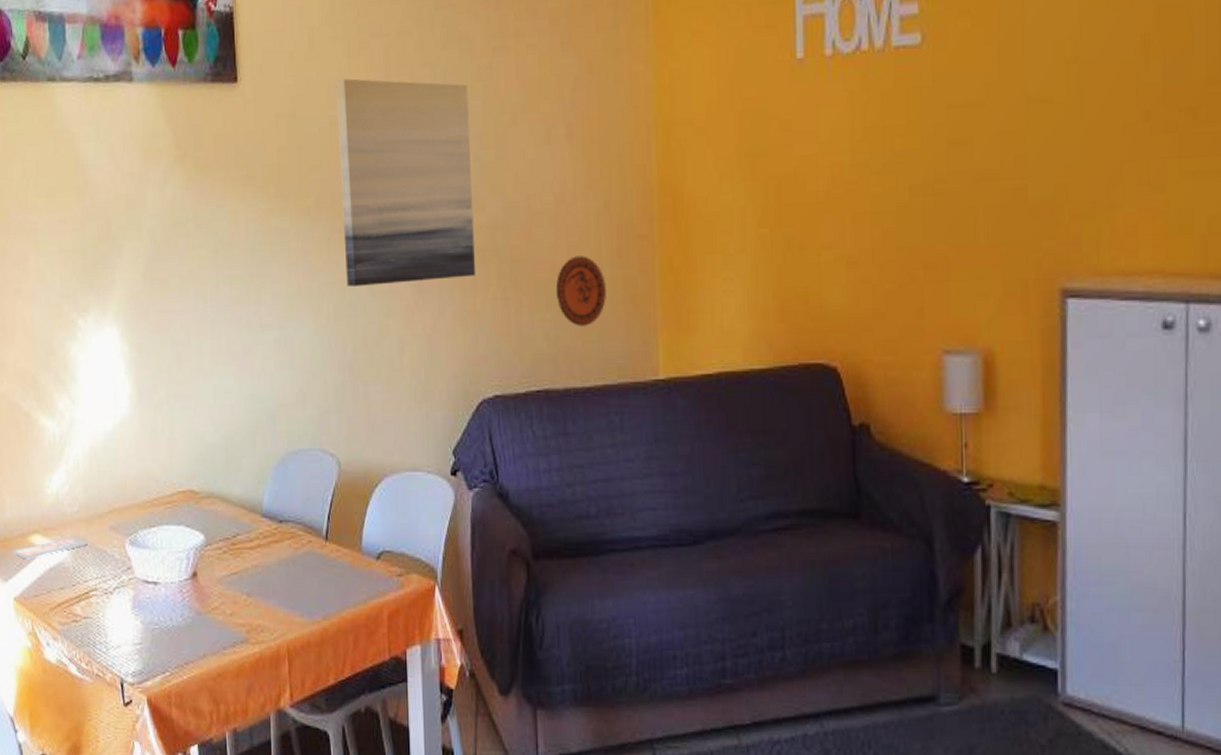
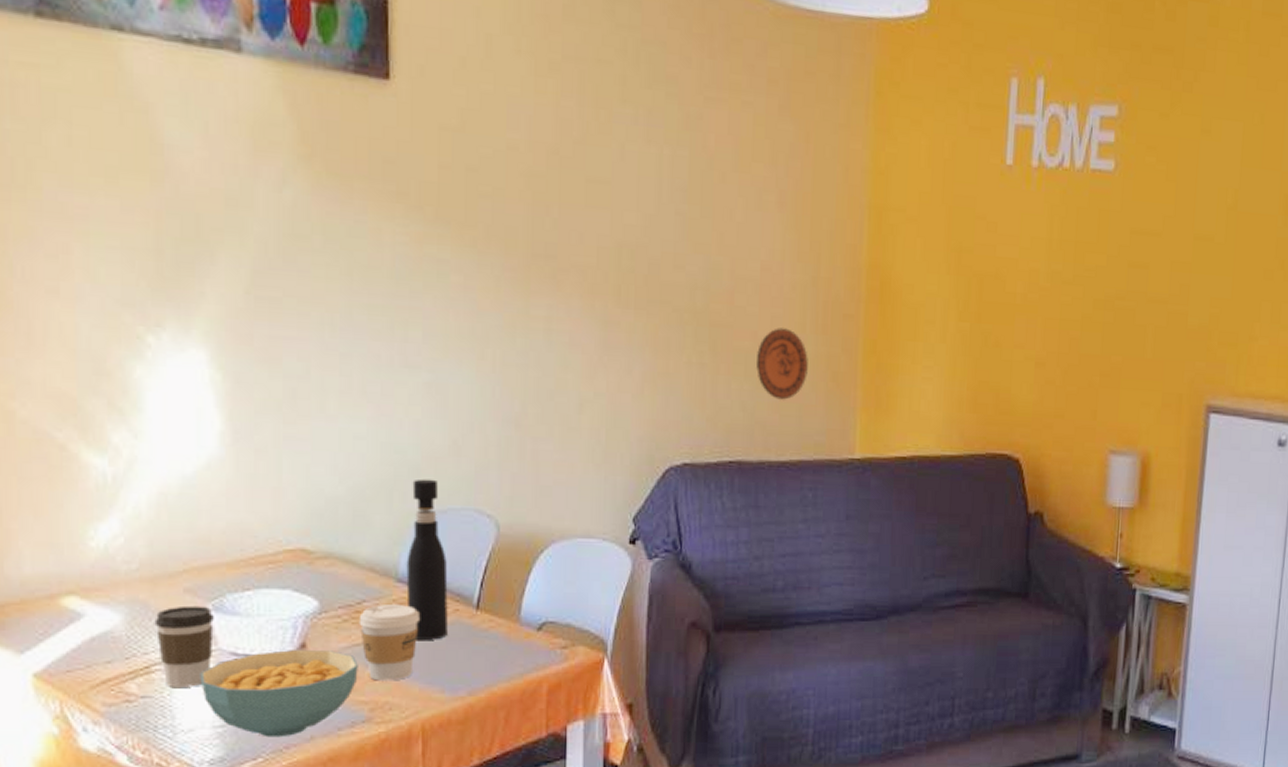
smartphone: present [13,538,87,559] -> none [33,601,149,627]
coffee cup: none [91,541,131,610] -> present [154,605,214,687]
cereal bowl: none [123,578,236,655] -> present [200,650,358,738]
coffee cup: none [235,536,281,606] -> present [359,603,419,681]
pepper grinder: none [269,424,304,570] -> present [406,479,448,641]
wall art: present [335,78,475,286] -> none [516,99,674,337]

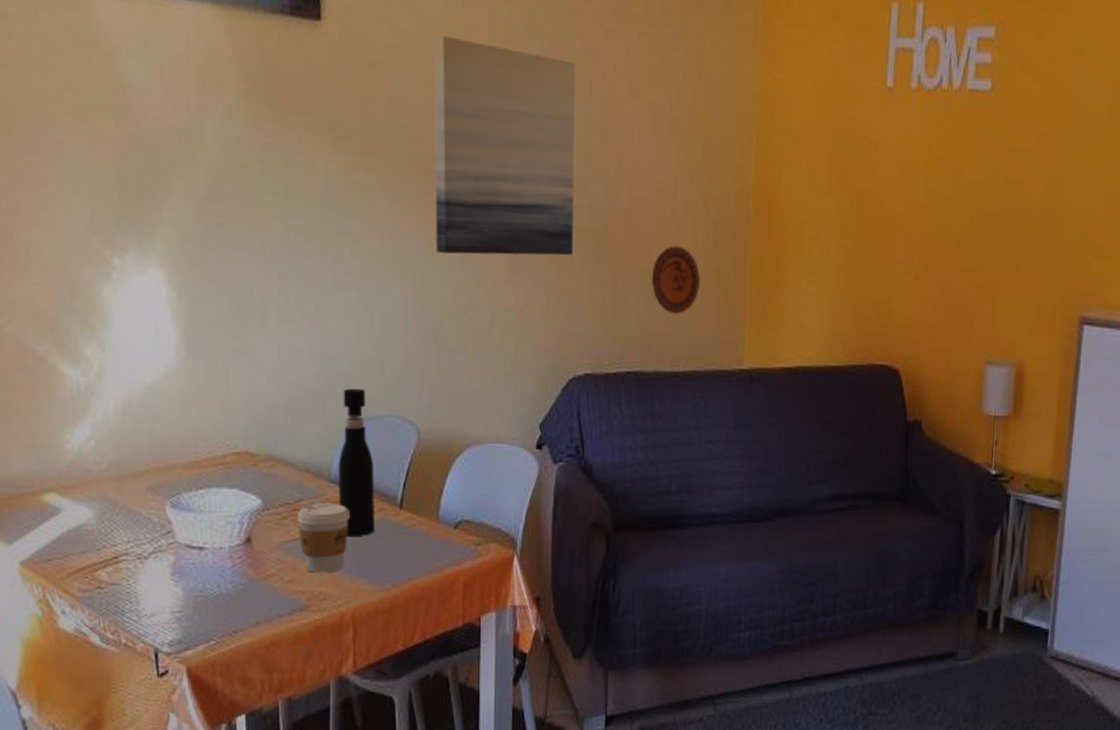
coffee cup: present [154,605,214,687] -> none [121,502,172,576]
cereal bowl: present [200,650,358,738] -> none [160,543,297,623]
wall art: none [516,99,674,337] -> present [434,35,576,256]

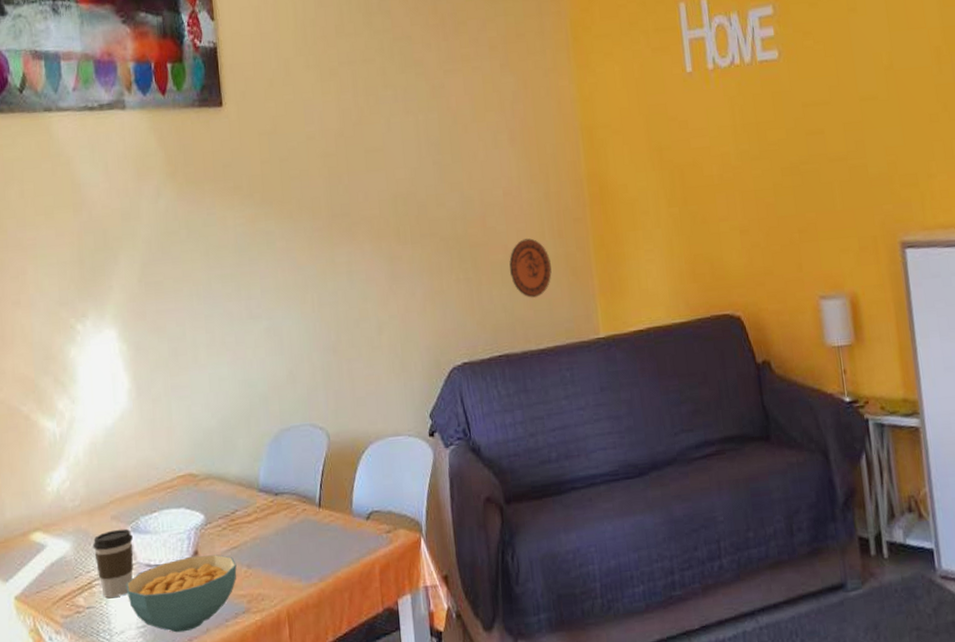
coffee cup: none [121,502,172,576] -> present [93,528,133,598]
cereal bowl: none [160,543,297,623] -> present [126,554,237,633]
coffee cup: present [297,502,350,573] -> none [234,510,278,577]
pepper grinder: present [338,388,375,537] -> none [263,404,299,539]
wall art: present [434,35,576,256] -> none [310,100,440,277]

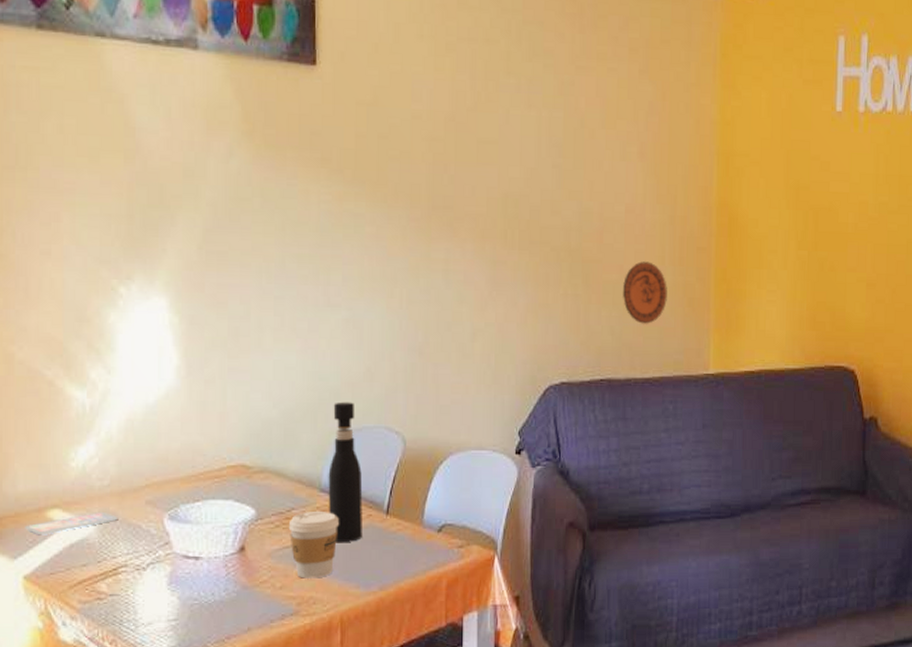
smartphone: none [13,531,88,558] -> present [25,513,117,535]
coffee cup: present [93,528,133,598] -> none [121,515,170,586]
cereal bowl: present [126,554,237,633] -> none [158,552,288,629]
coffee cup: none [234,510,278,577] -> present [288,510,339,579]
pepper grinder: none [263,404,299,539] -> present [328,402,363,543]

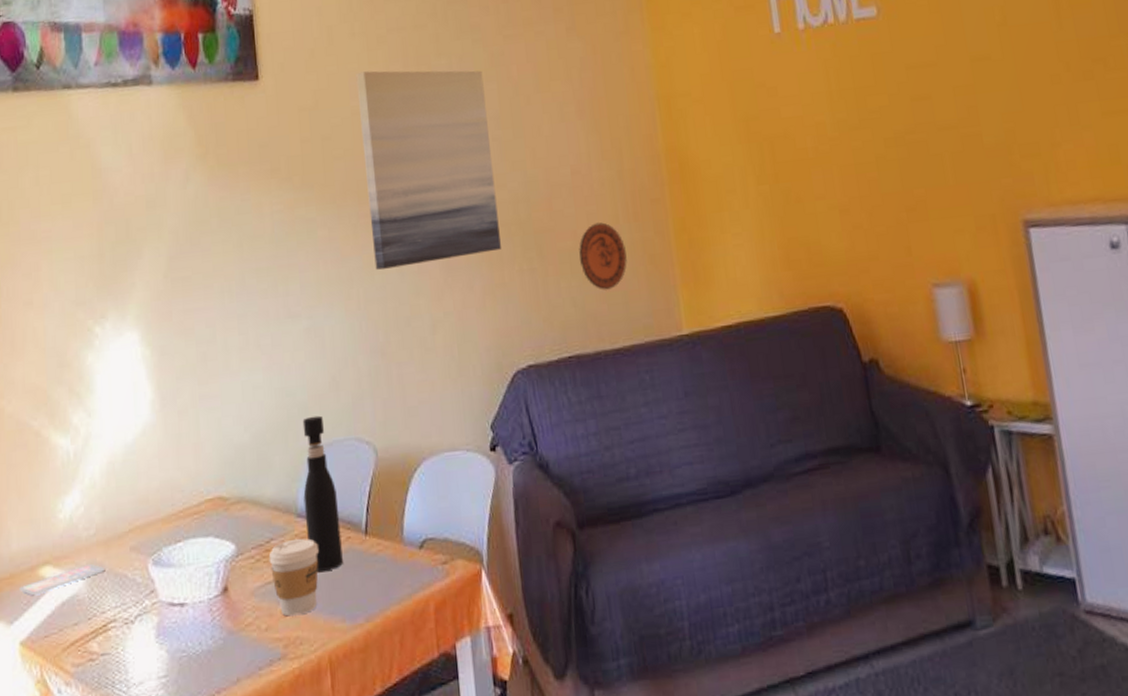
wall art: none [420,76,550,274] -> present [356,70,501,270]

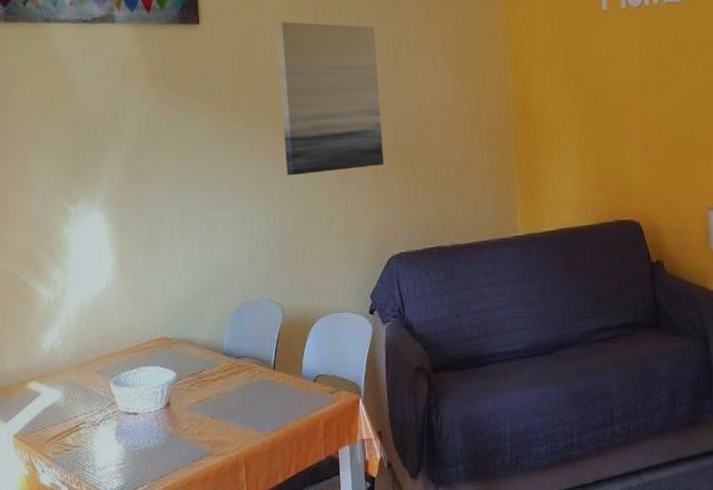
smartphone: present [19,564,104,596] -> none [13,382,77,403]
coffee cup: present [269,538,319,617] -> none [201,370,238,426]
pepper grinder: present [302,415,343,573] -> none [228,281,256,395]
decorative plate: present [579,222,627,290] -> none [443,148,479,200]

